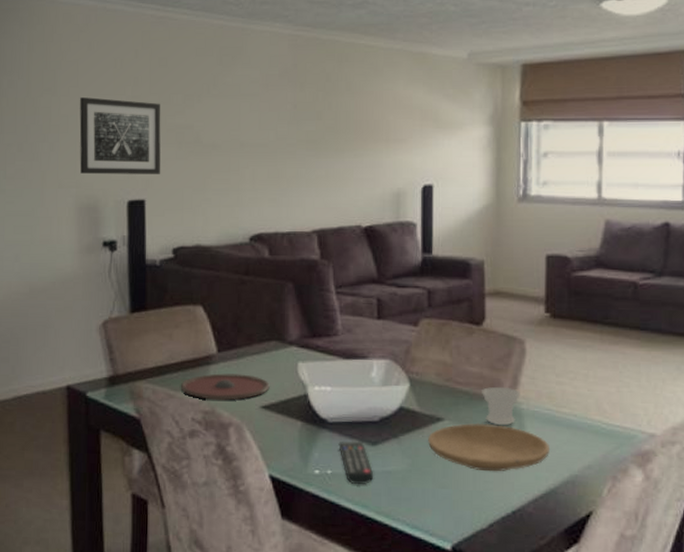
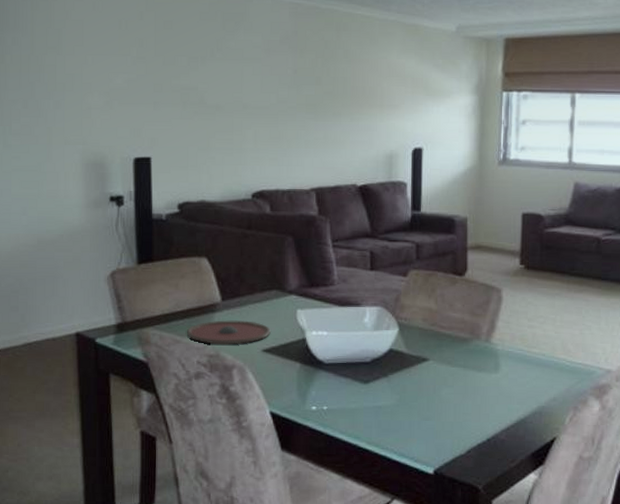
wall art: present [79,97,161,175] -> none [85,57,167,133]
remote control: present [338,440,374,485] -> none [334,380,366,419]
plate: present [428,423,549,472] -> none [414,362,521,405]
cup: present [482,386,520,425] -> none [463,330,497,364]

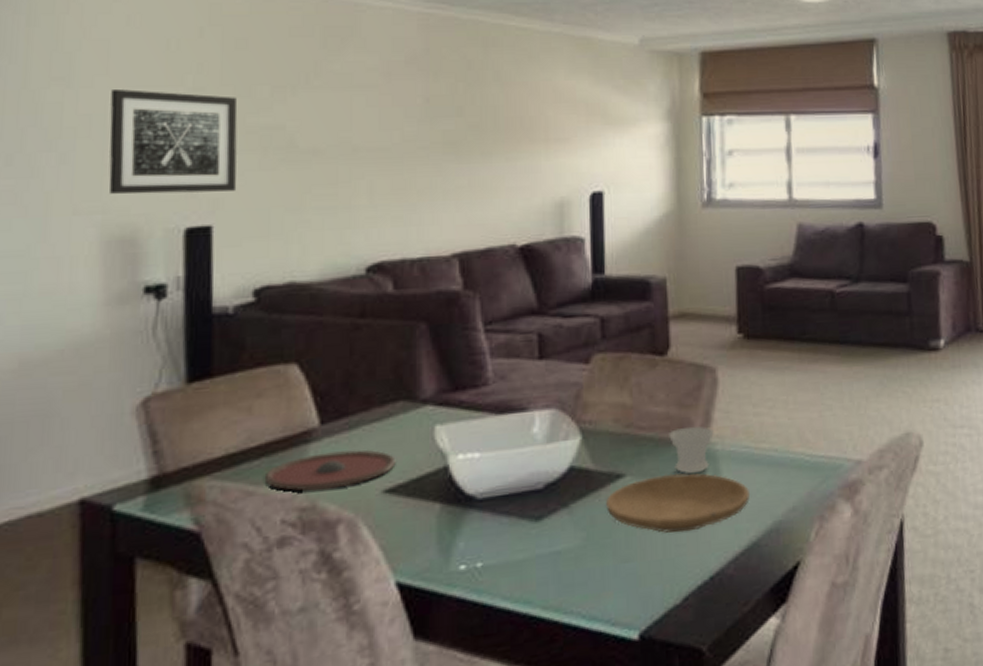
wall art: none [85,57,167,133] -> present [109,89,238,195]
plate: none [414,362,521,405] -> present [606,473,749,533]
cup: none [463,330,497,364] -> present [669,426,714,474]

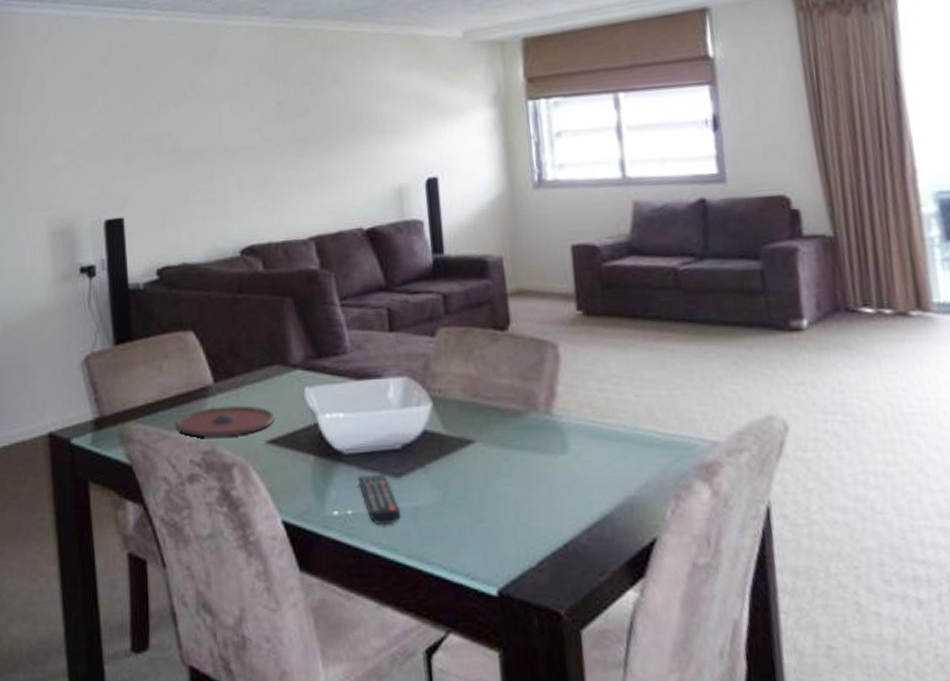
wall art: present [109,89,238,195] -> none [47,111,139,195]
remote control: none [491,518,539,576] -> present [357,474,401,526]
plate: present [606,473,749,533] -> none [459,442,599,499]
cup: present [669,426,714,474] -> none [514,398,559,443]

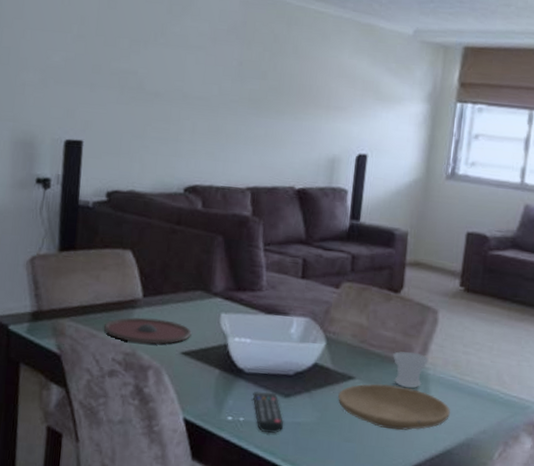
plate: none [459,442,599,499] -> present [338,383,450,431]
cup: none [514,398,559,443] -> present [393,351,429,388]

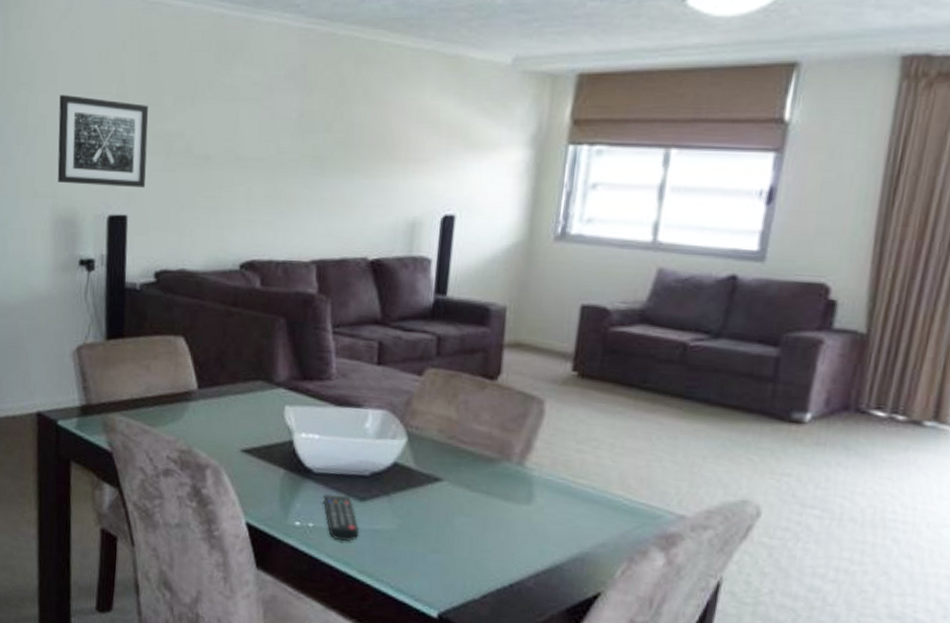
wall art: none [18,31,106,117] -> present [57,95,149,187]
plate: present [103,317,192,344] -> none [156,411,253,441]
plate: present [338,383,450,431] -> none [422,486,560,542]
cup: present [393,351,429,388] -> none [488,449,533,492]

